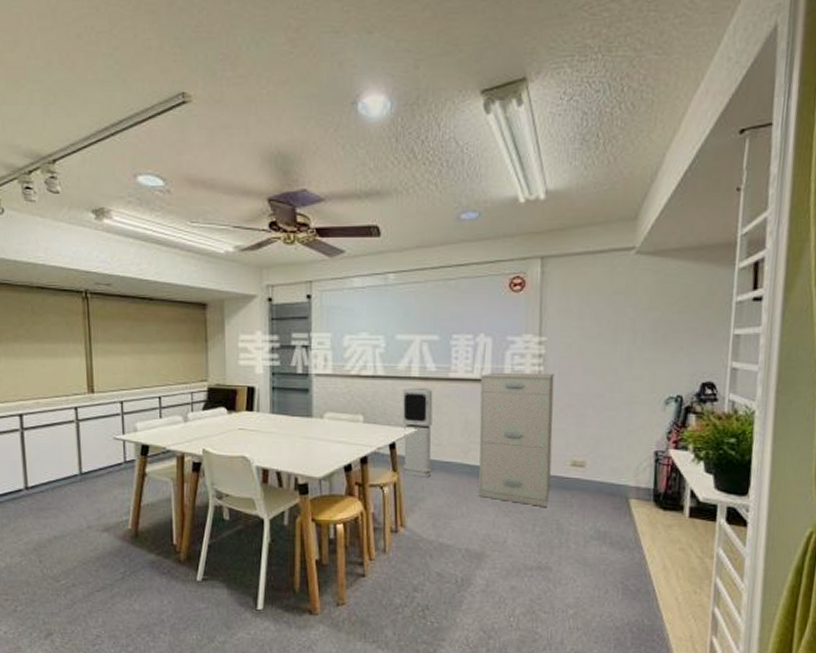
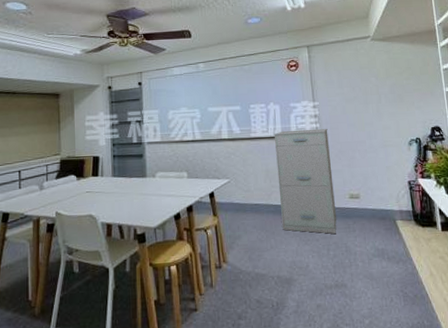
air purifier: present [402,387,433,478] -> none [216,146,245,219]

